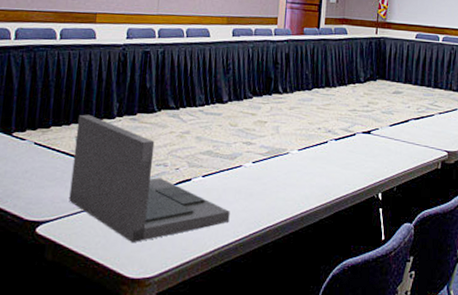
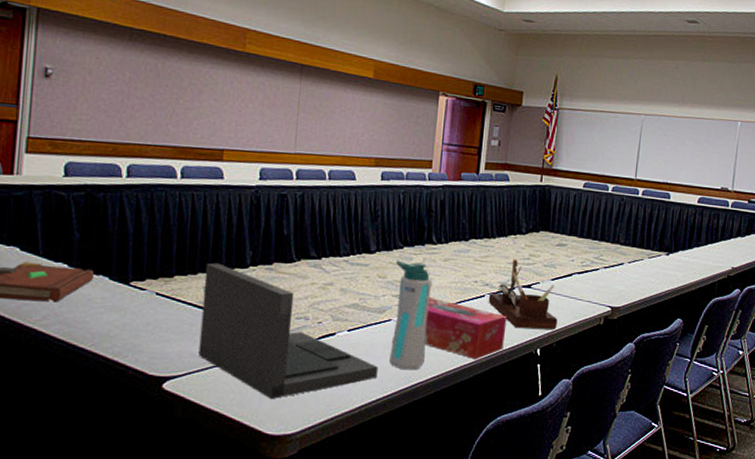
water bottle: none [240,109,279,214] -> present [389,260,432,370]
tissue box: none [273,144,349,203] -> present [424,298,507,359]
desk organizer: none [331,106,397,174] -> present [488,259,558,329]

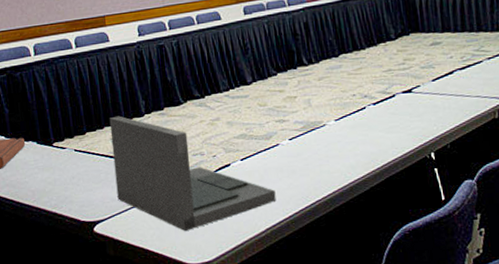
water bottle: present [389,260,432,370] -> none [273,85,318,191]
tissue box: present [424,298,507,359] -> none [310,117,395,171]
desk organizer: present [488,259,558,329] -> none [369,66,448,134]

